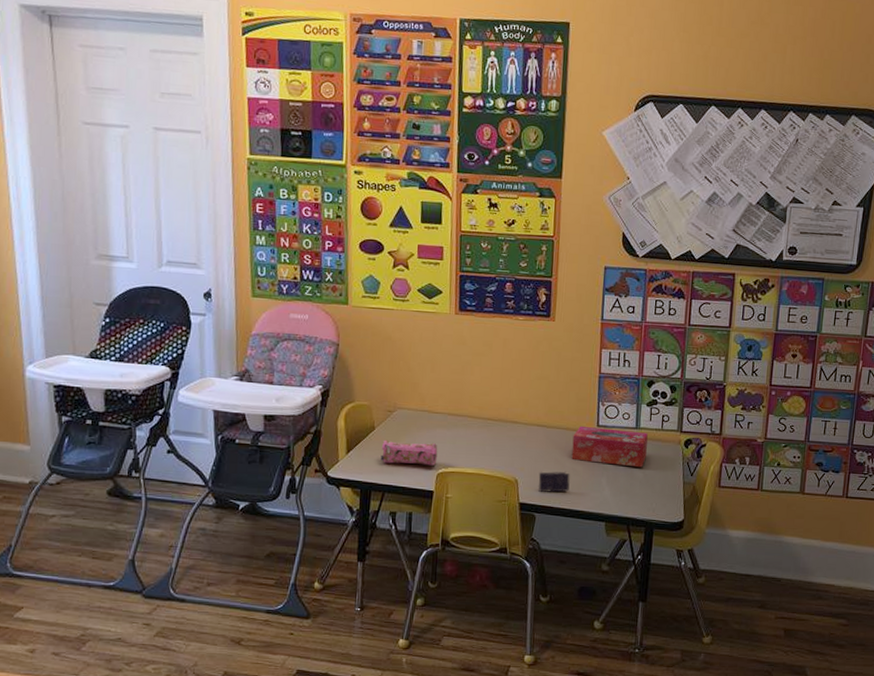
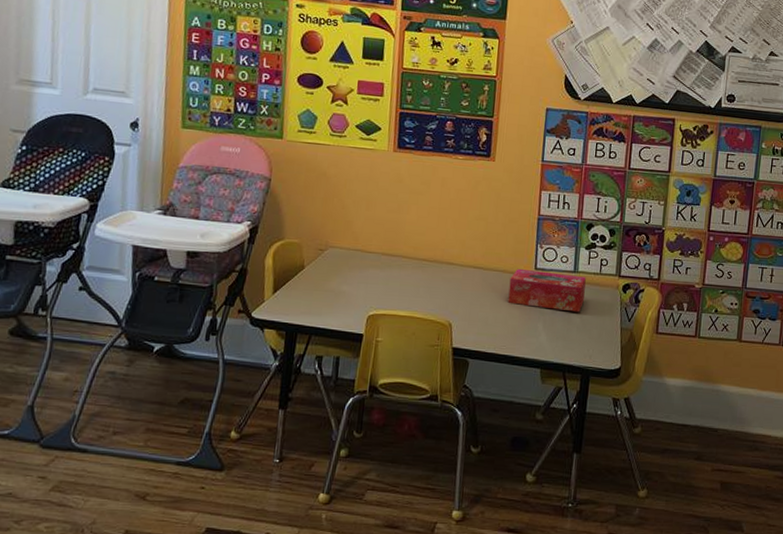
pencil case: present [380,440,438,466] -> none [308,279,370,308]
crayon box: present [538,471,570,493] -> none [472,315,506,338]

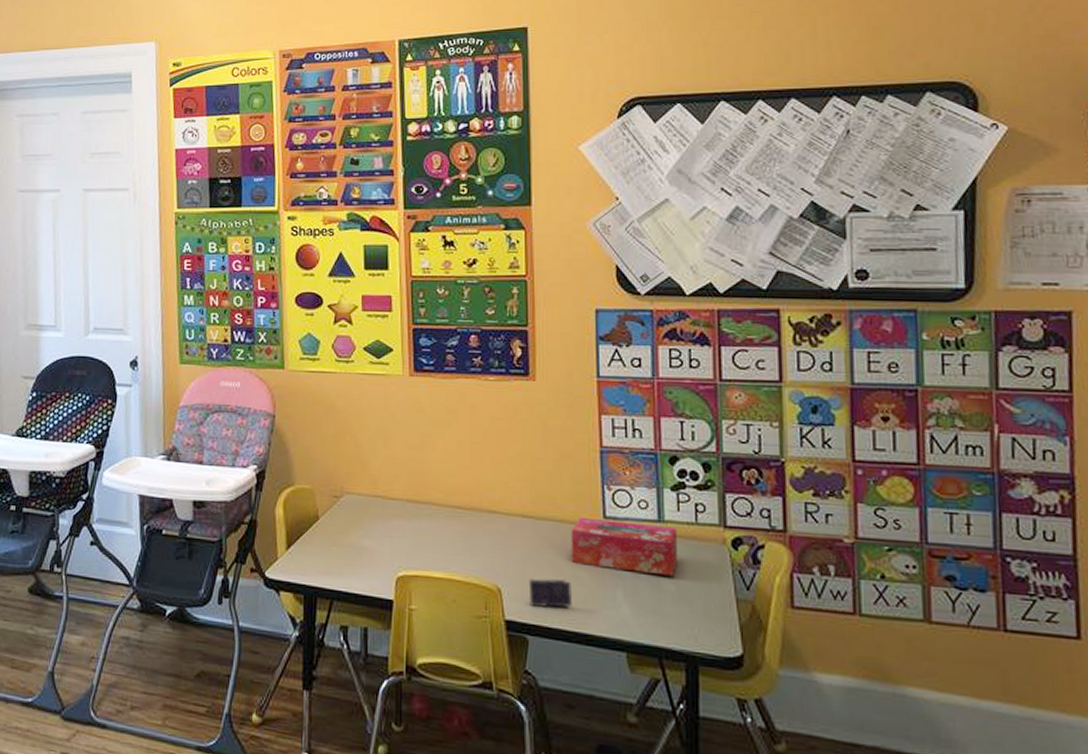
crayon box: none [472,315,506,338] -> present [528,578,572,608]

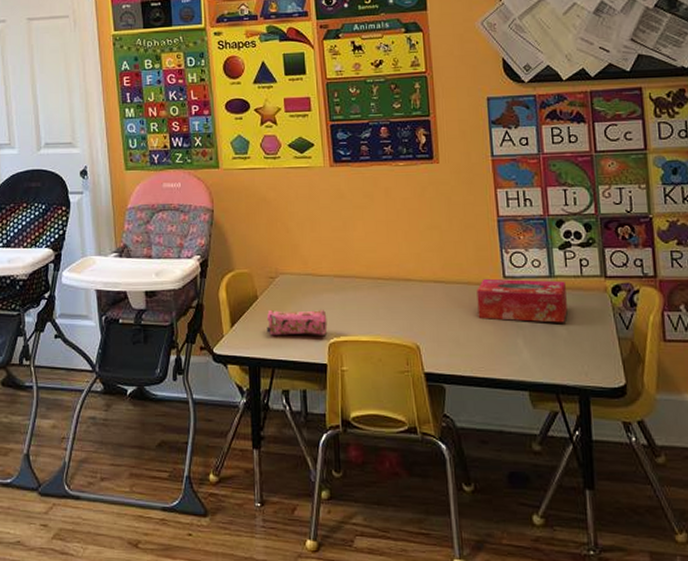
pencil case: none [326,532,396,567] -> present [266,309,328,336]
crayon box: present [528,578,572,608] -> none [442,332,481,360]

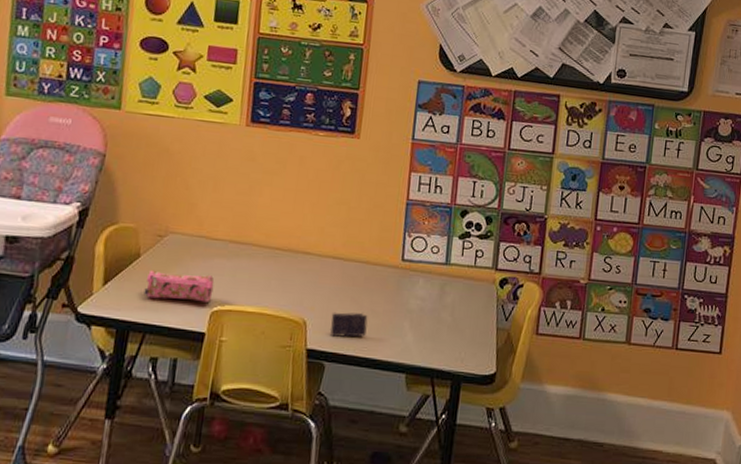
crayon box: none [442,332,481,360] -> present [329,312,368,338]
tissue box: present [476,278,567,323] -> none [370,259,459,310]

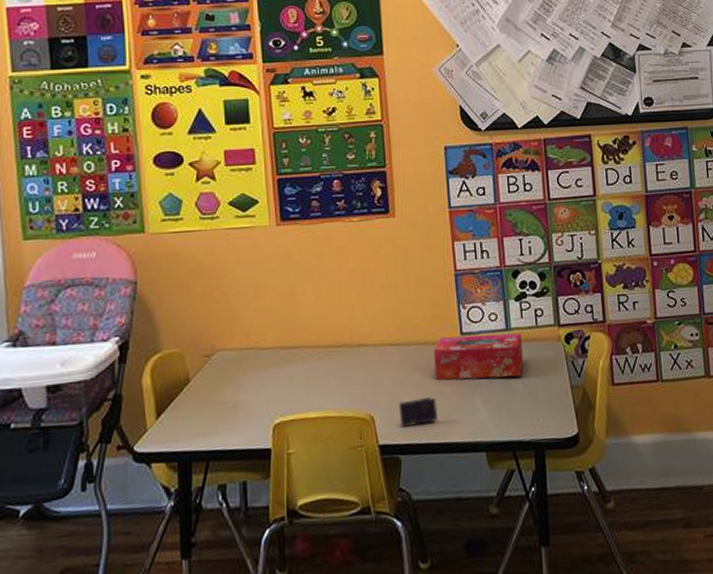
pencil case: present [143,270,215,302] -> none [200,387,272,423]
tissue box: none [370,259,459,310] -> present [433,333,523,381]

